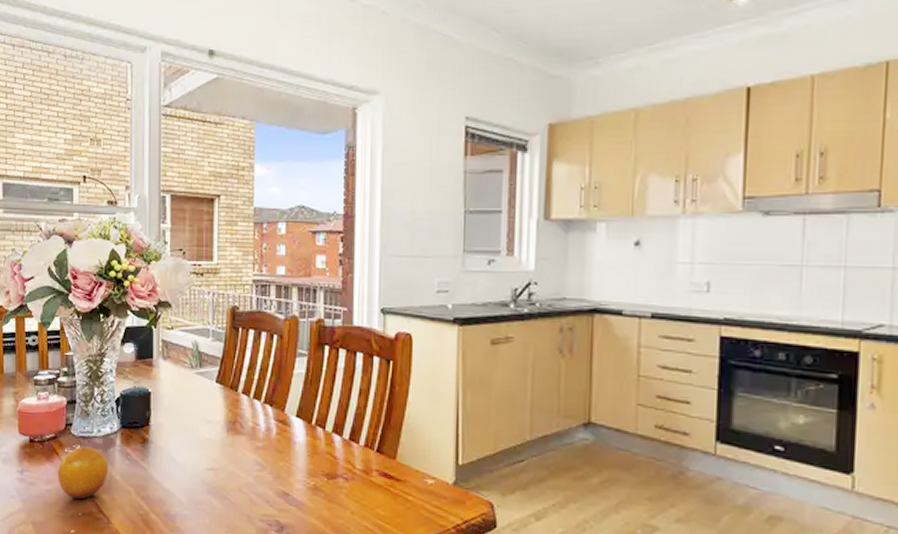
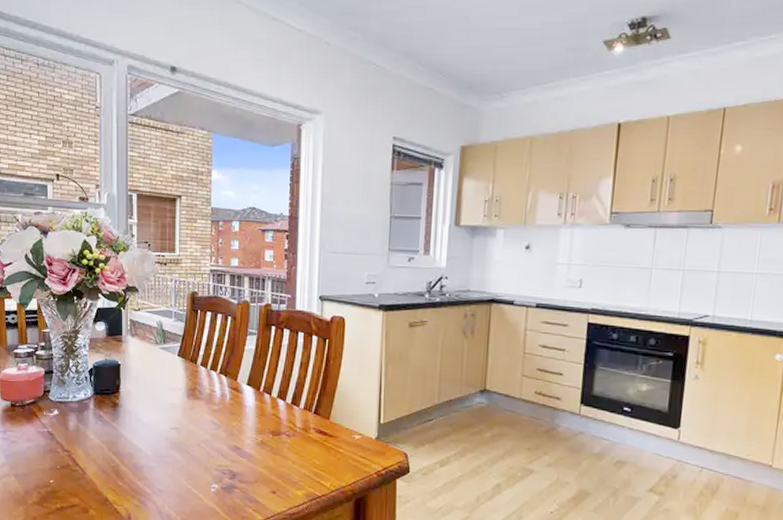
fruit: present [58,446,109,500] -> none [38,410,83,455]

